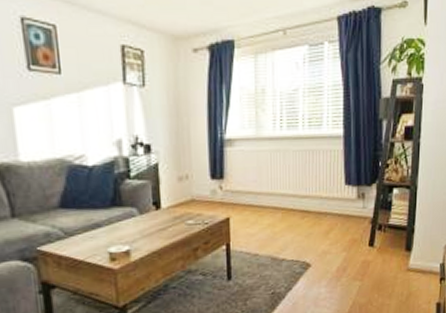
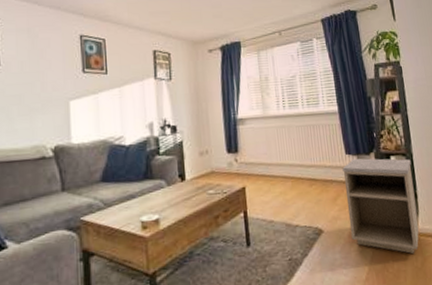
nightstand: none [339,189,414,288] -> present [342,158,419,254]

